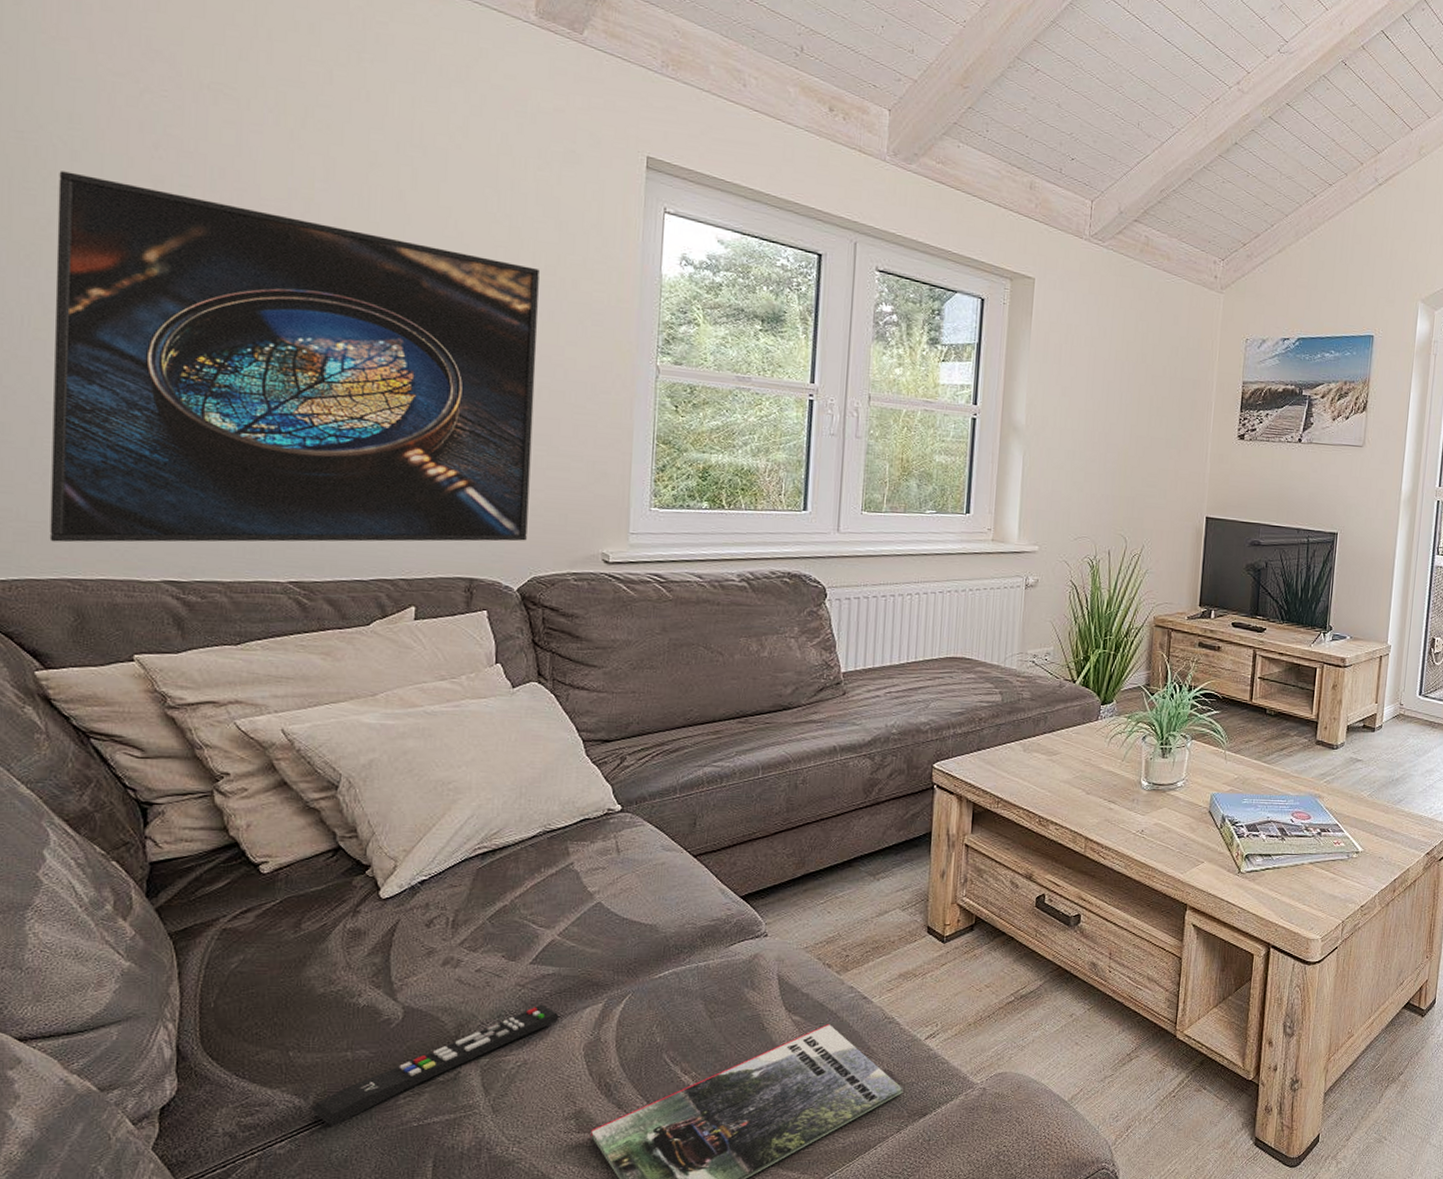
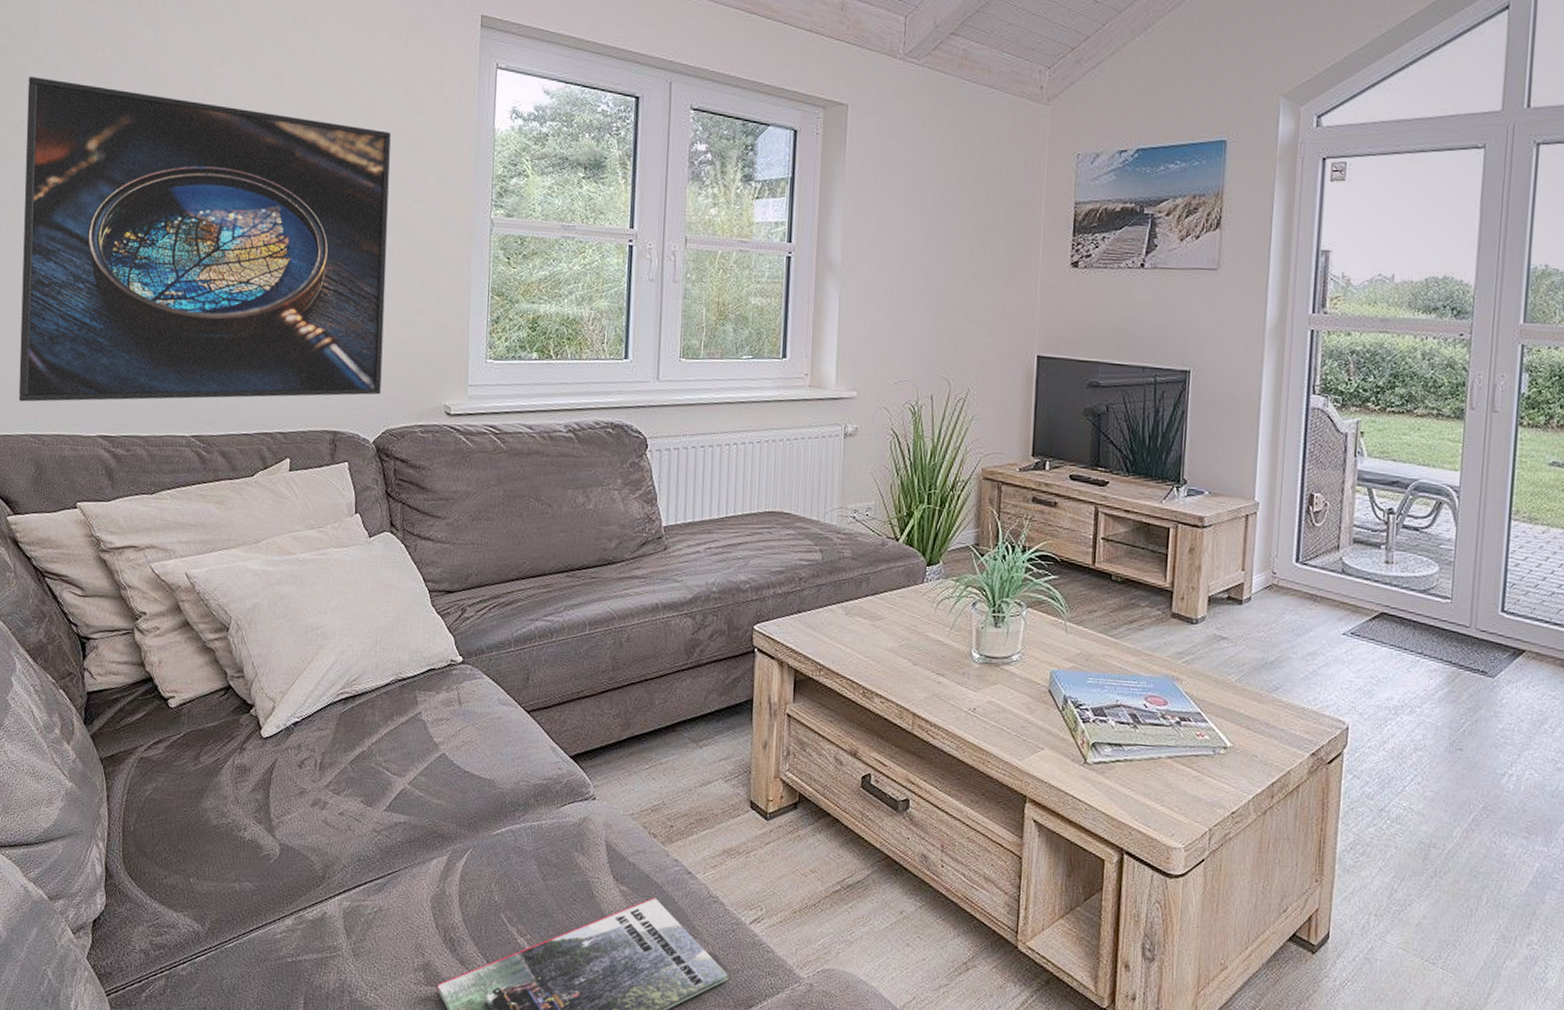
remote control: present [310,1004,559,1128] -> none [206,852,410,955]

